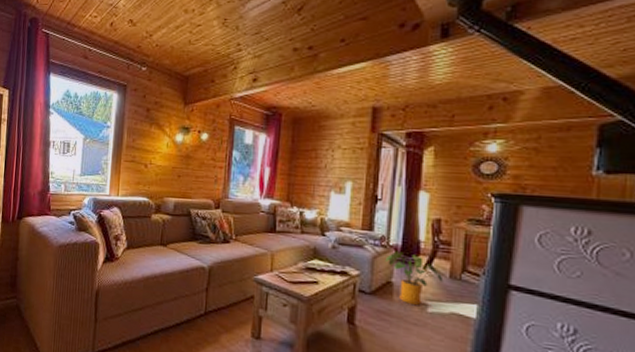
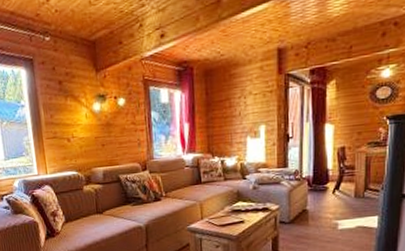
house plant: present [384,250,444,305] -> none [299,181,350,226]

